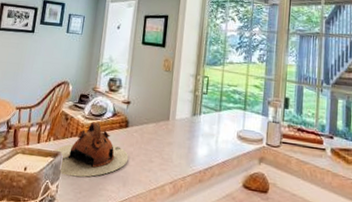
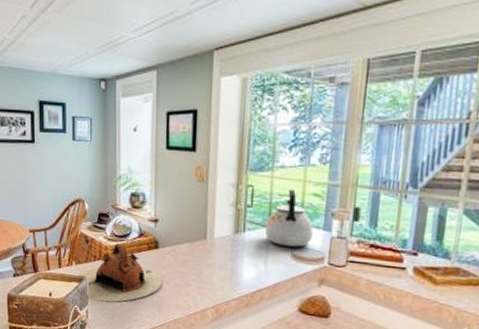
kettle: none [216,81,255,129] -> present [264,189,314,247]

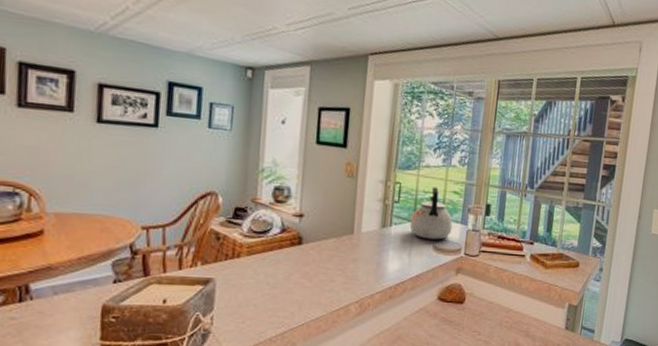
teapot: present [76,242,162,303] -> none [201,239,304,305]

